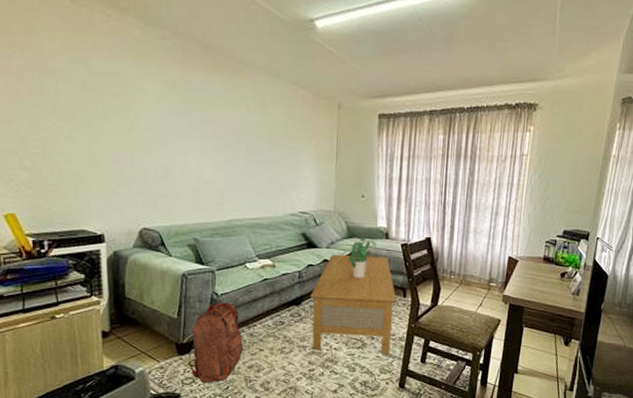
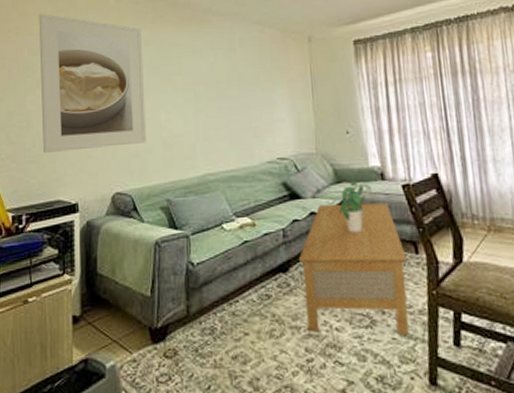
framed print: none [49,30,174,185] -> present [39,13,146,153]
backpack: present [190,302,243,383] -> none [165,273,225,380]

